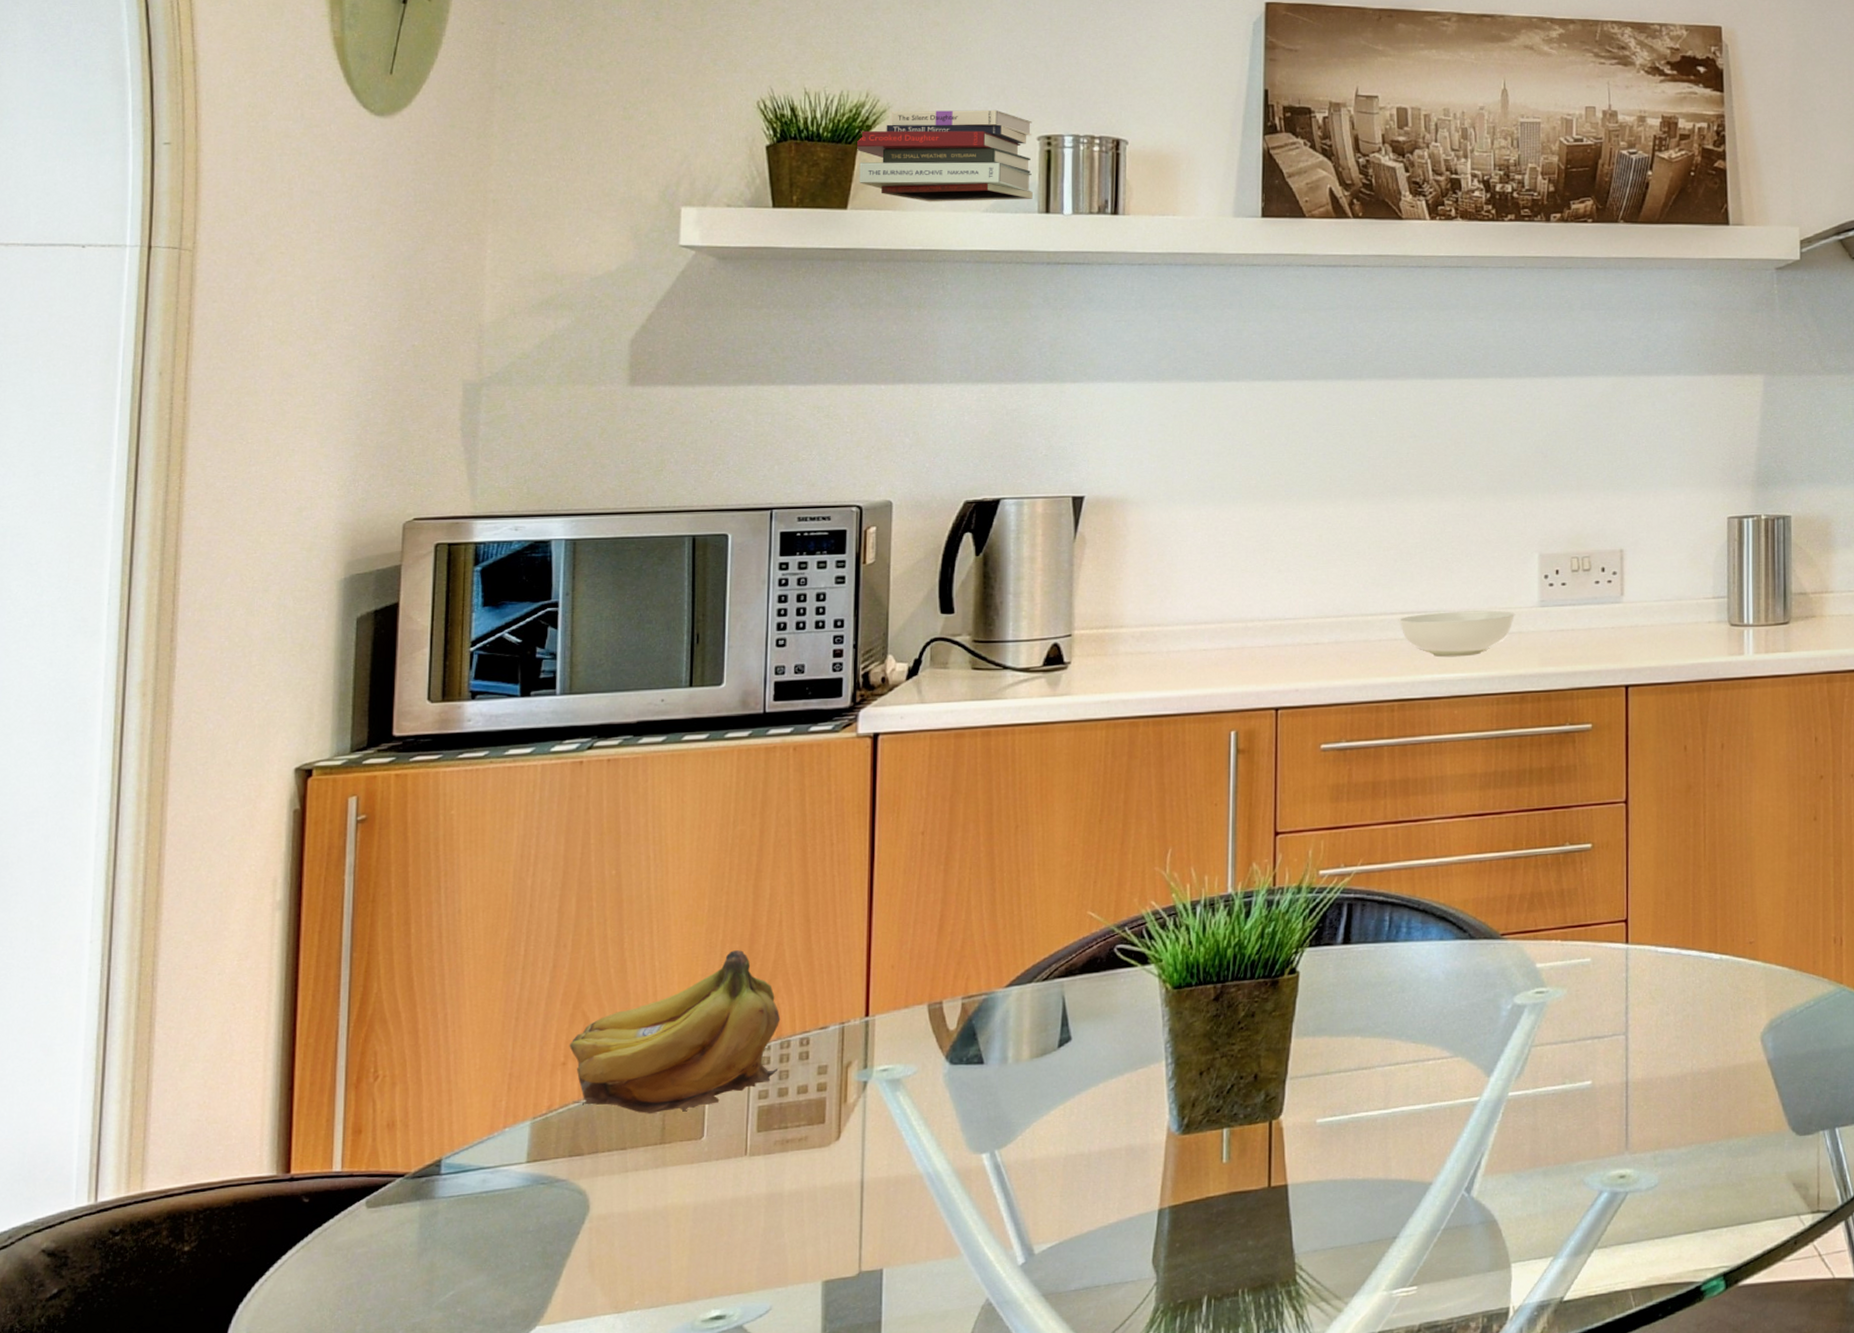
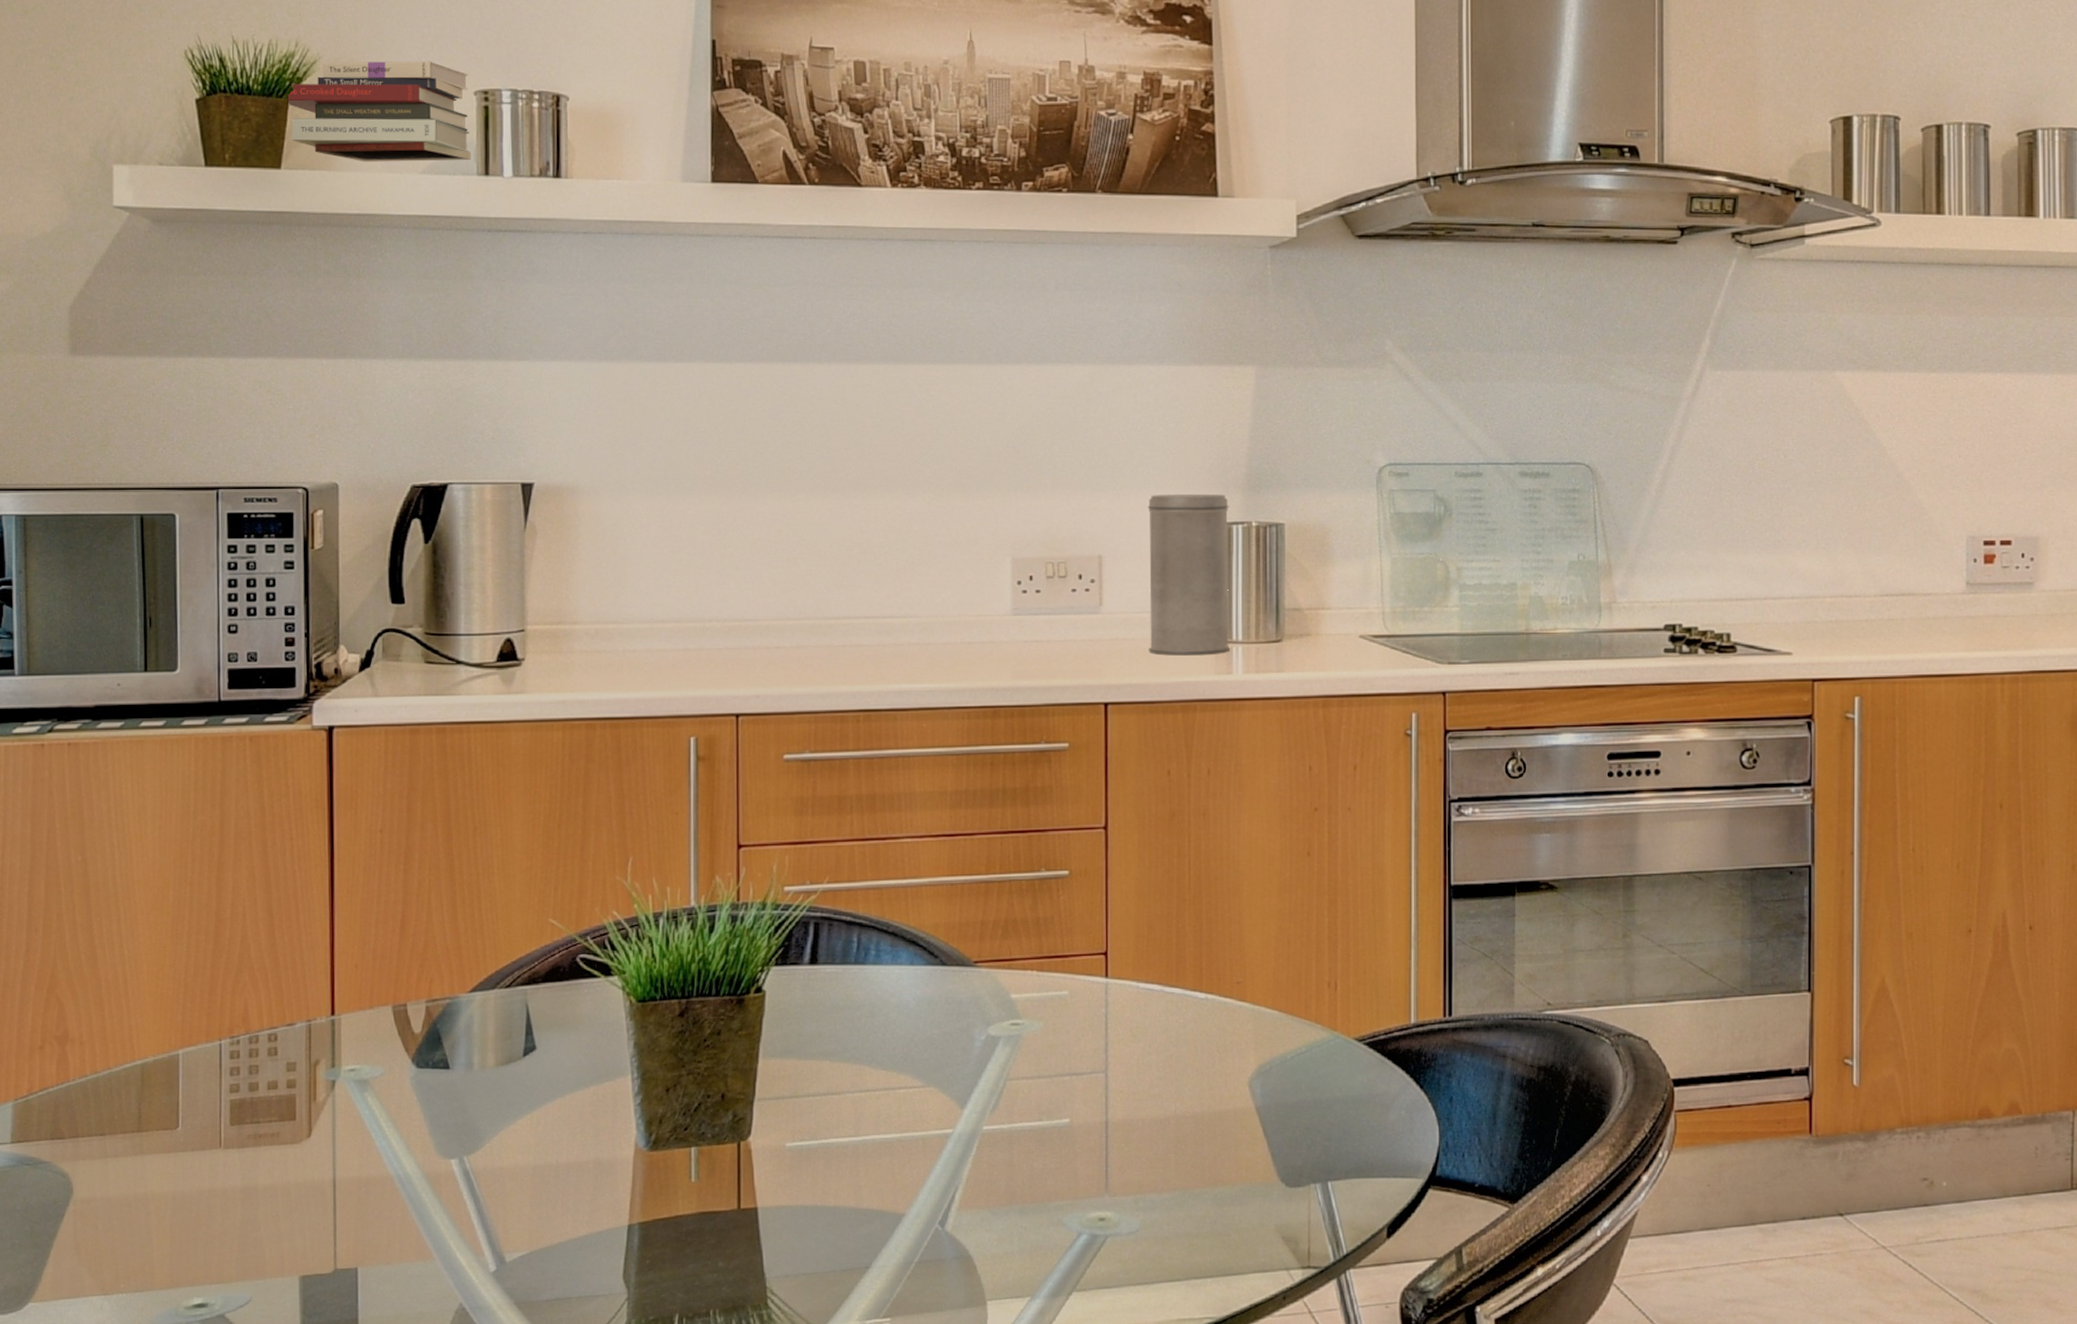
fruit: present [569,950,781,1114] -> none [45,942,248,1101]
bowl: present [1398,610,1516,658] -> none [863,617,987,667]
canister: none [1665,490,1742,640] -> present [1147,493,1231,656]

